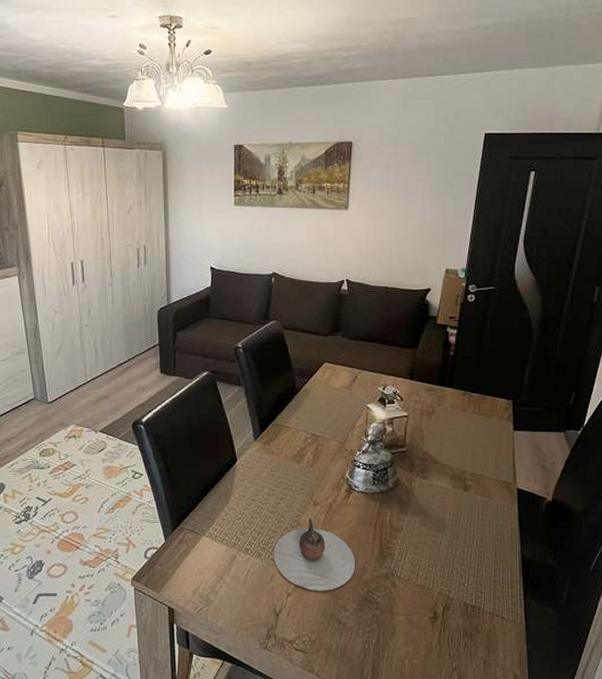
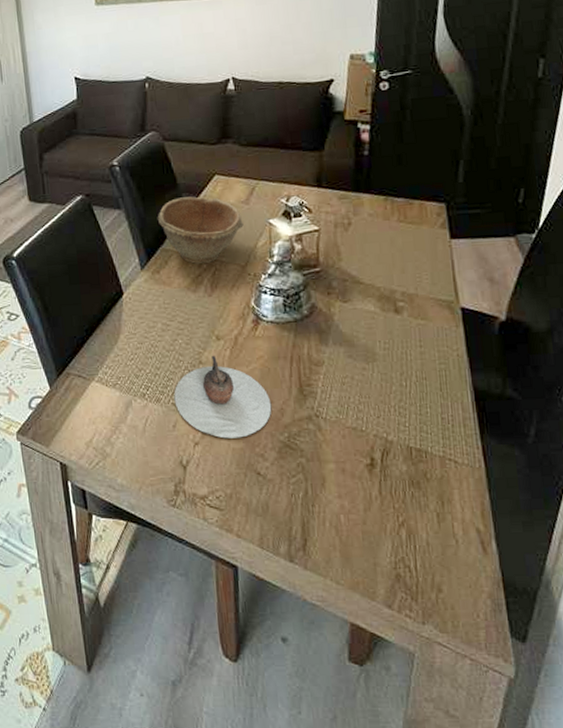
bowl: none [272,380,345,438] -> present [157,196,244,264]

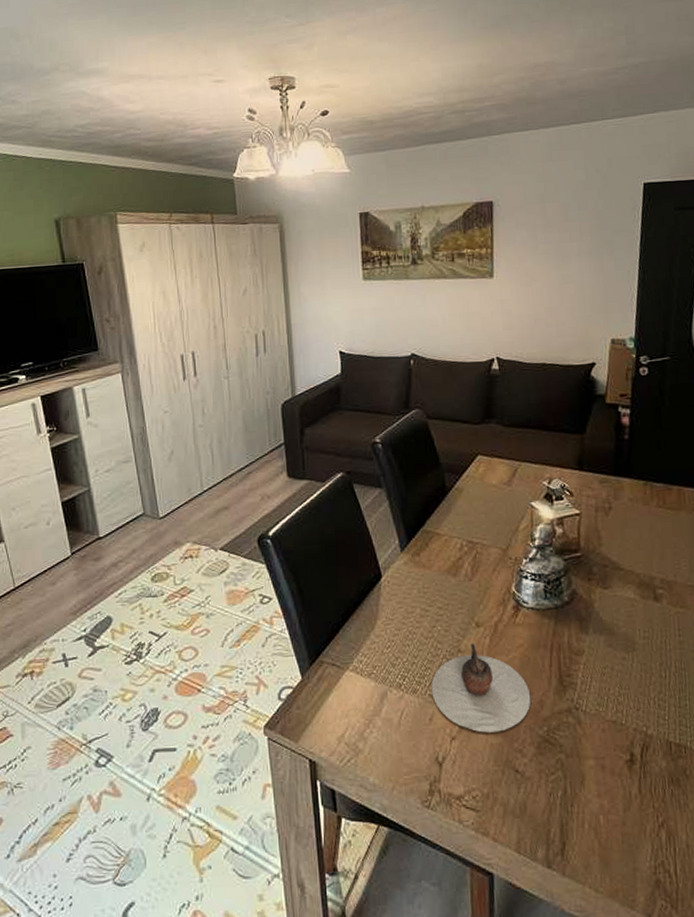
bowl: present [157,196,244,264] -> none [418,476,506,546]

